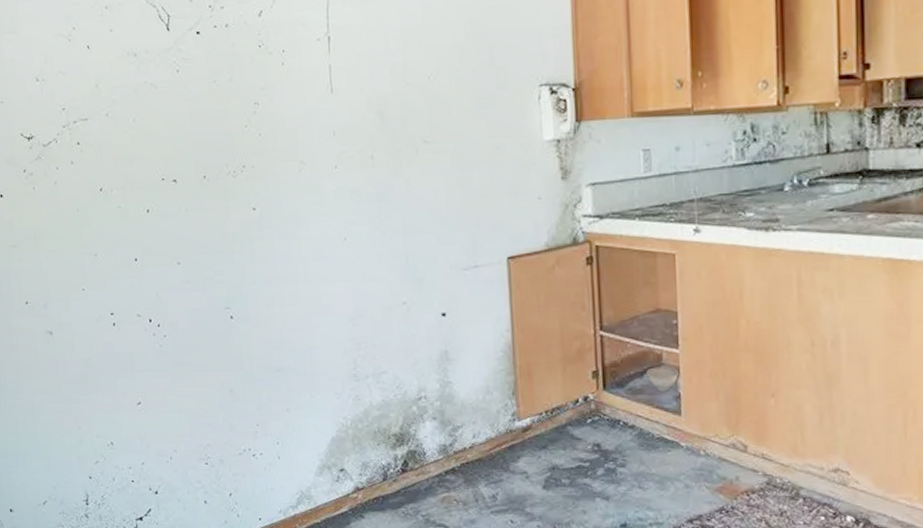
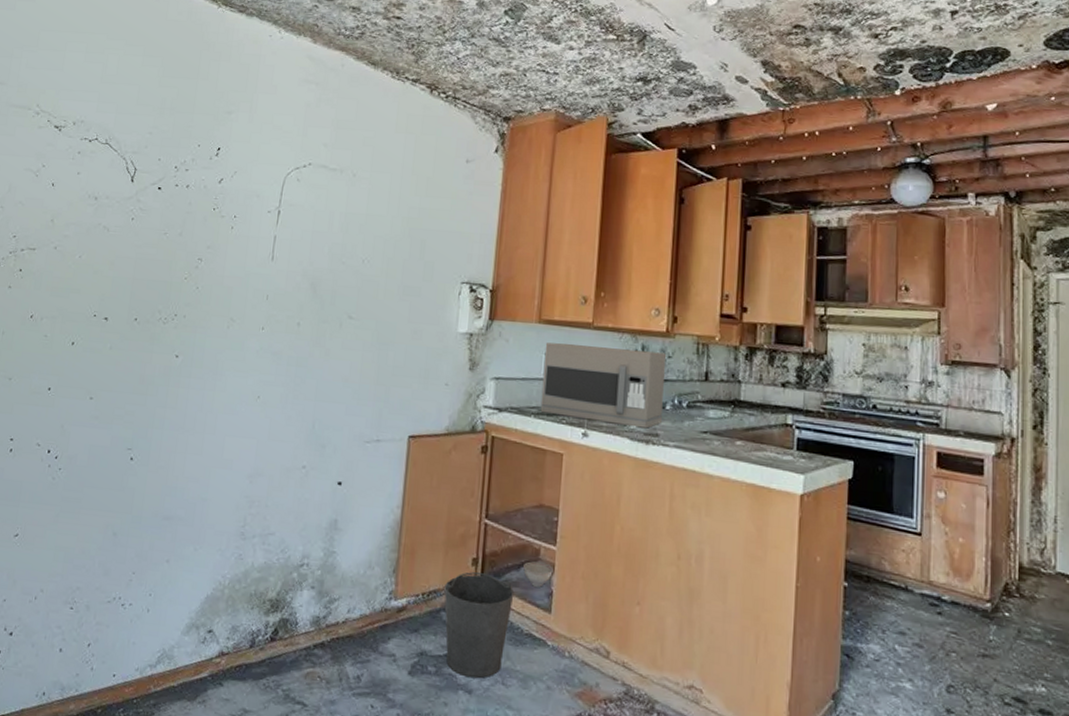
bucket: none [567,385,641,486] -> present [444,572,515,679]
microwave: none [642,129,781,216] -> present [540,342,666,429]

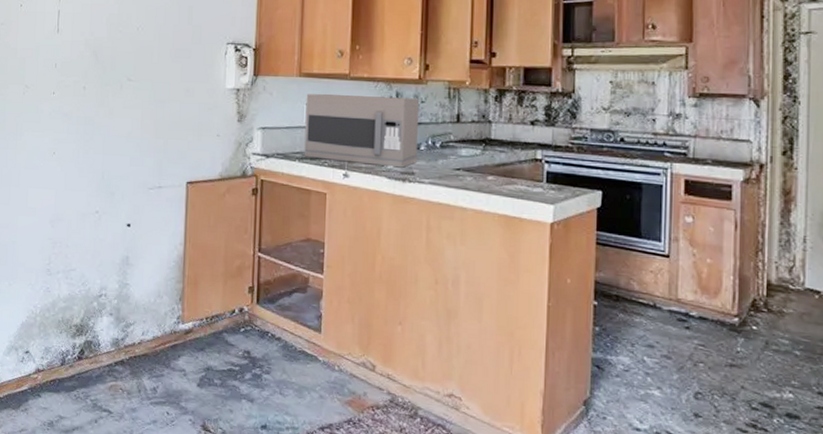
bucket: present [444,572,515,679] -> none [225,298,287,389]
bowl: present [523,561,553,587] -> none [295,288,321,311]

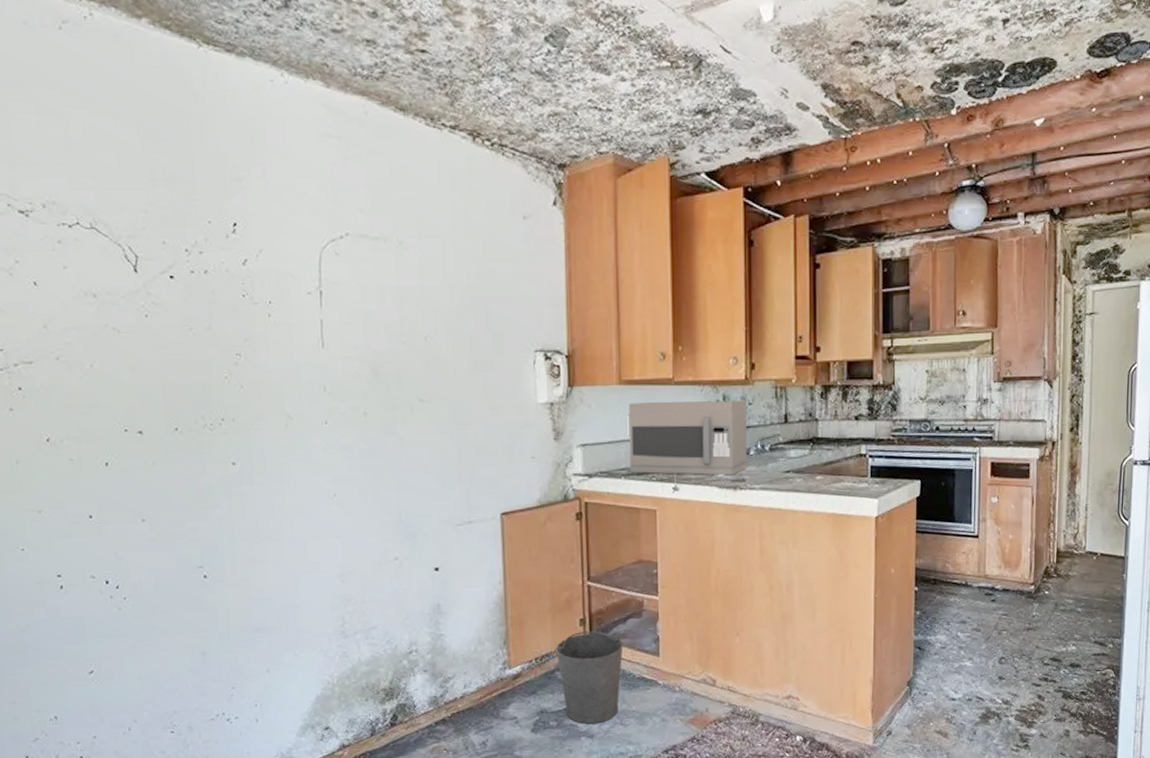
bucket: none [225,298,287,389] -> present [556,631,623,725]

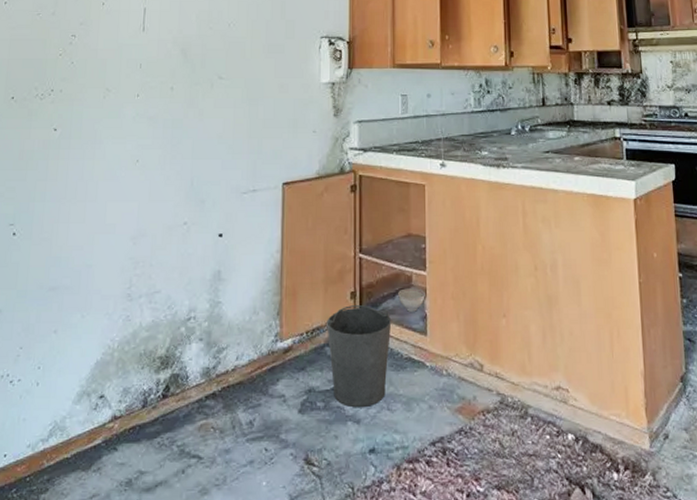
microwave: present [628,400,747,476] -> none [400,85,509,154]
bowl: none [629,612,657,635] -> present [398,288,425,312]

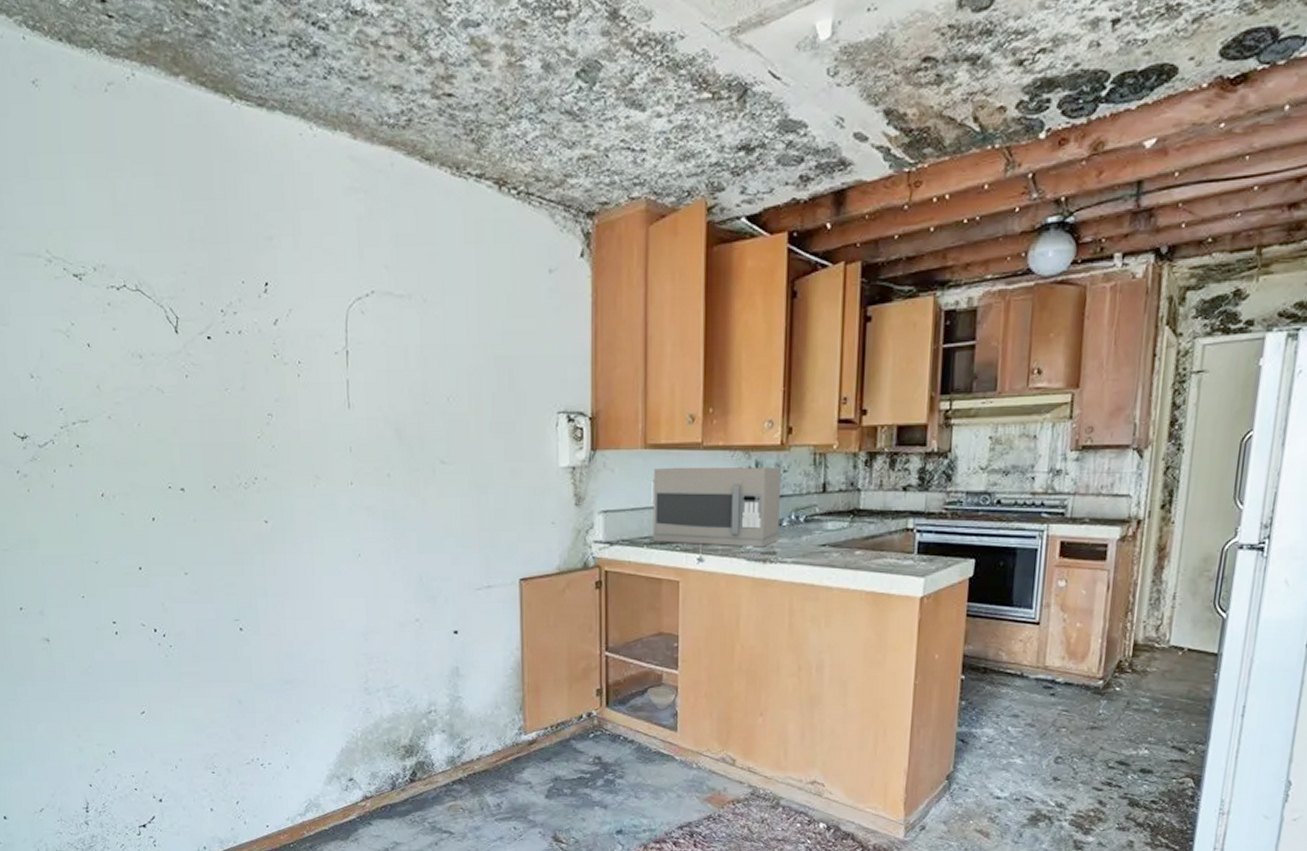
bucket: present [327,305,392,408] -> none [572,702,640,795]
microwave: none [400,85,509,154] -> present [653,467,781,547]

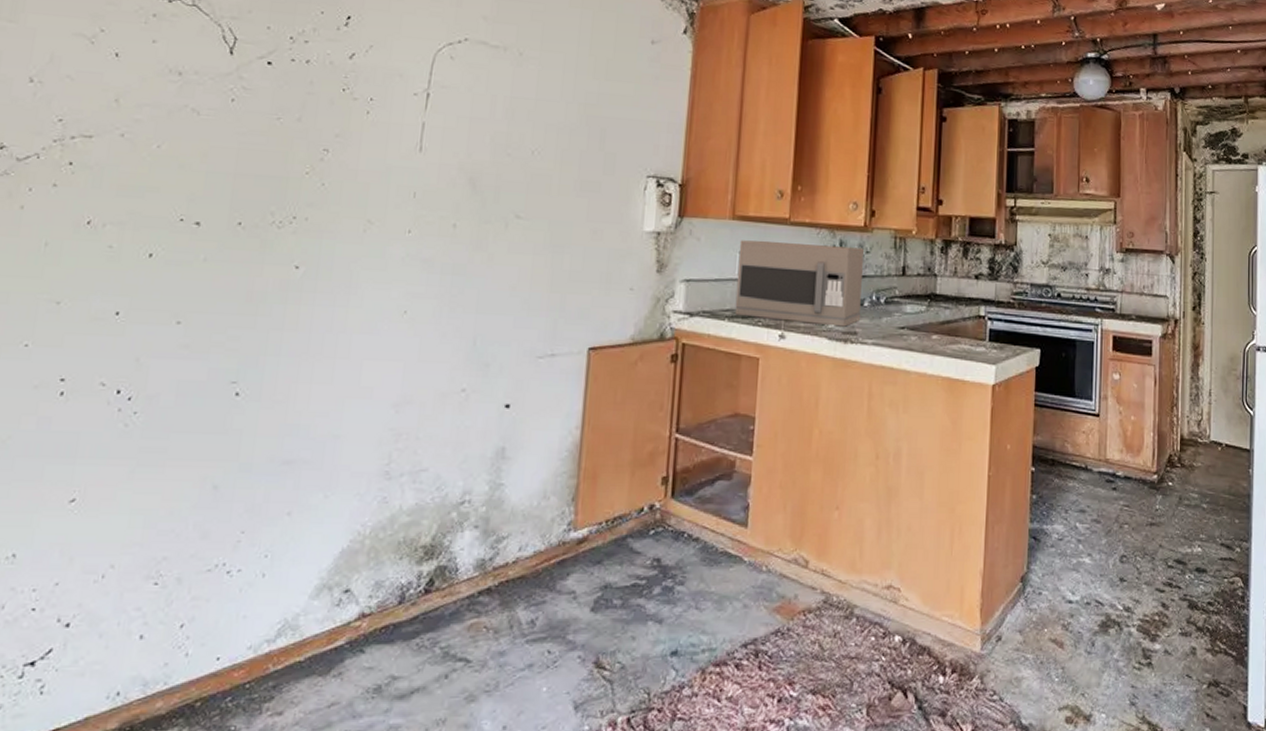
bowl: present [647,686,676,709] -> none [718,475,750,501]

